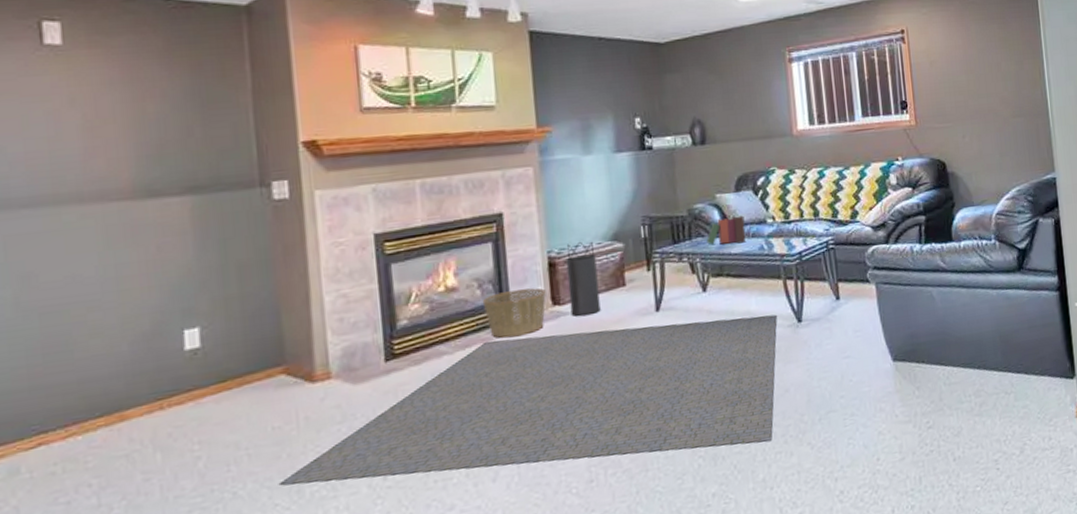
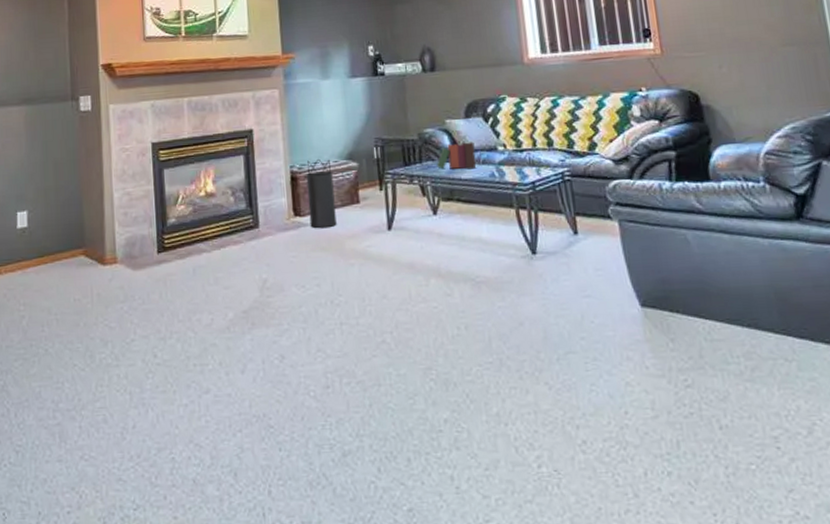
area rug: present [278,314,777,485] -> none [77,243,510,374]
basket: present [482,288,546,338] -> none [235,199,289,243]

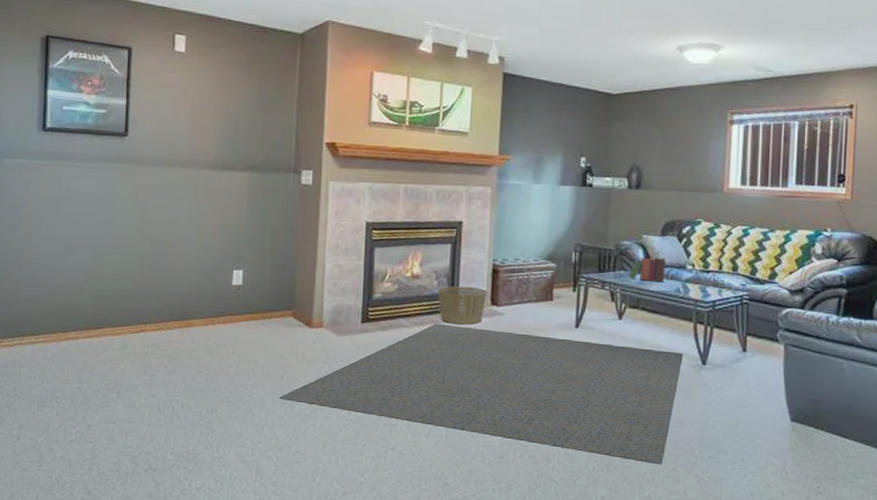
area rug: none [77,243,510,374] -> present [278,323,683,464]
basket: none [235,199,289,243] -> present [437,286,487,325]
speaker: present [306,158,337,229] -> none [505,255,531,320]

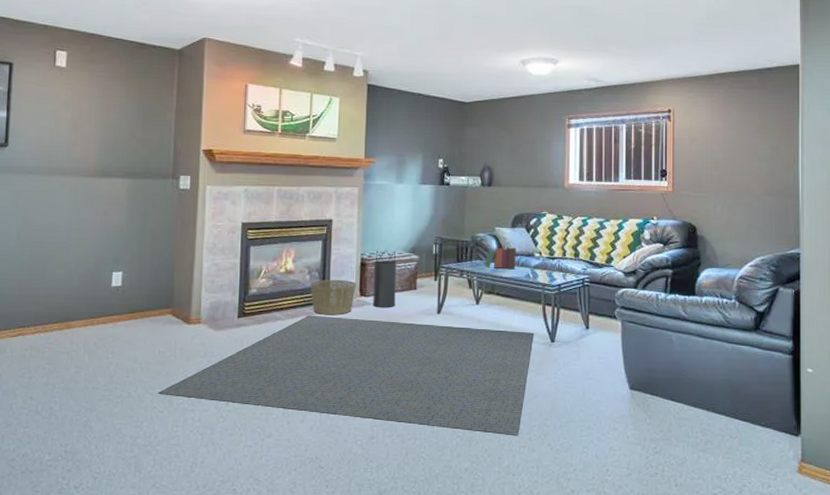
speaker: none [505,255,531,320] -> present [373,249,396,308]

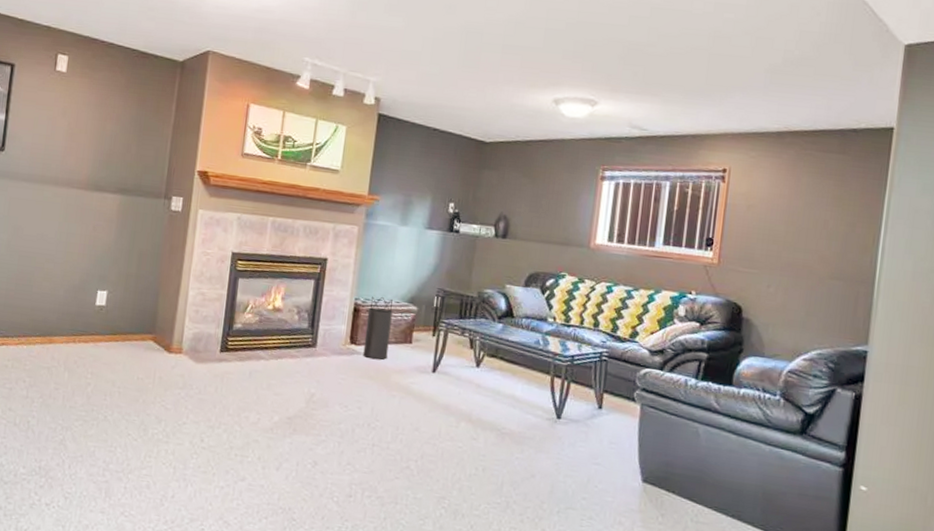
area rug: present [157,315,534,435] -> none [133,358,538,515]
basket: present [310,280,356,315] -> none [297,322,347,362]
books: present [484,247,516,270] -> none [489,307,528,334]

